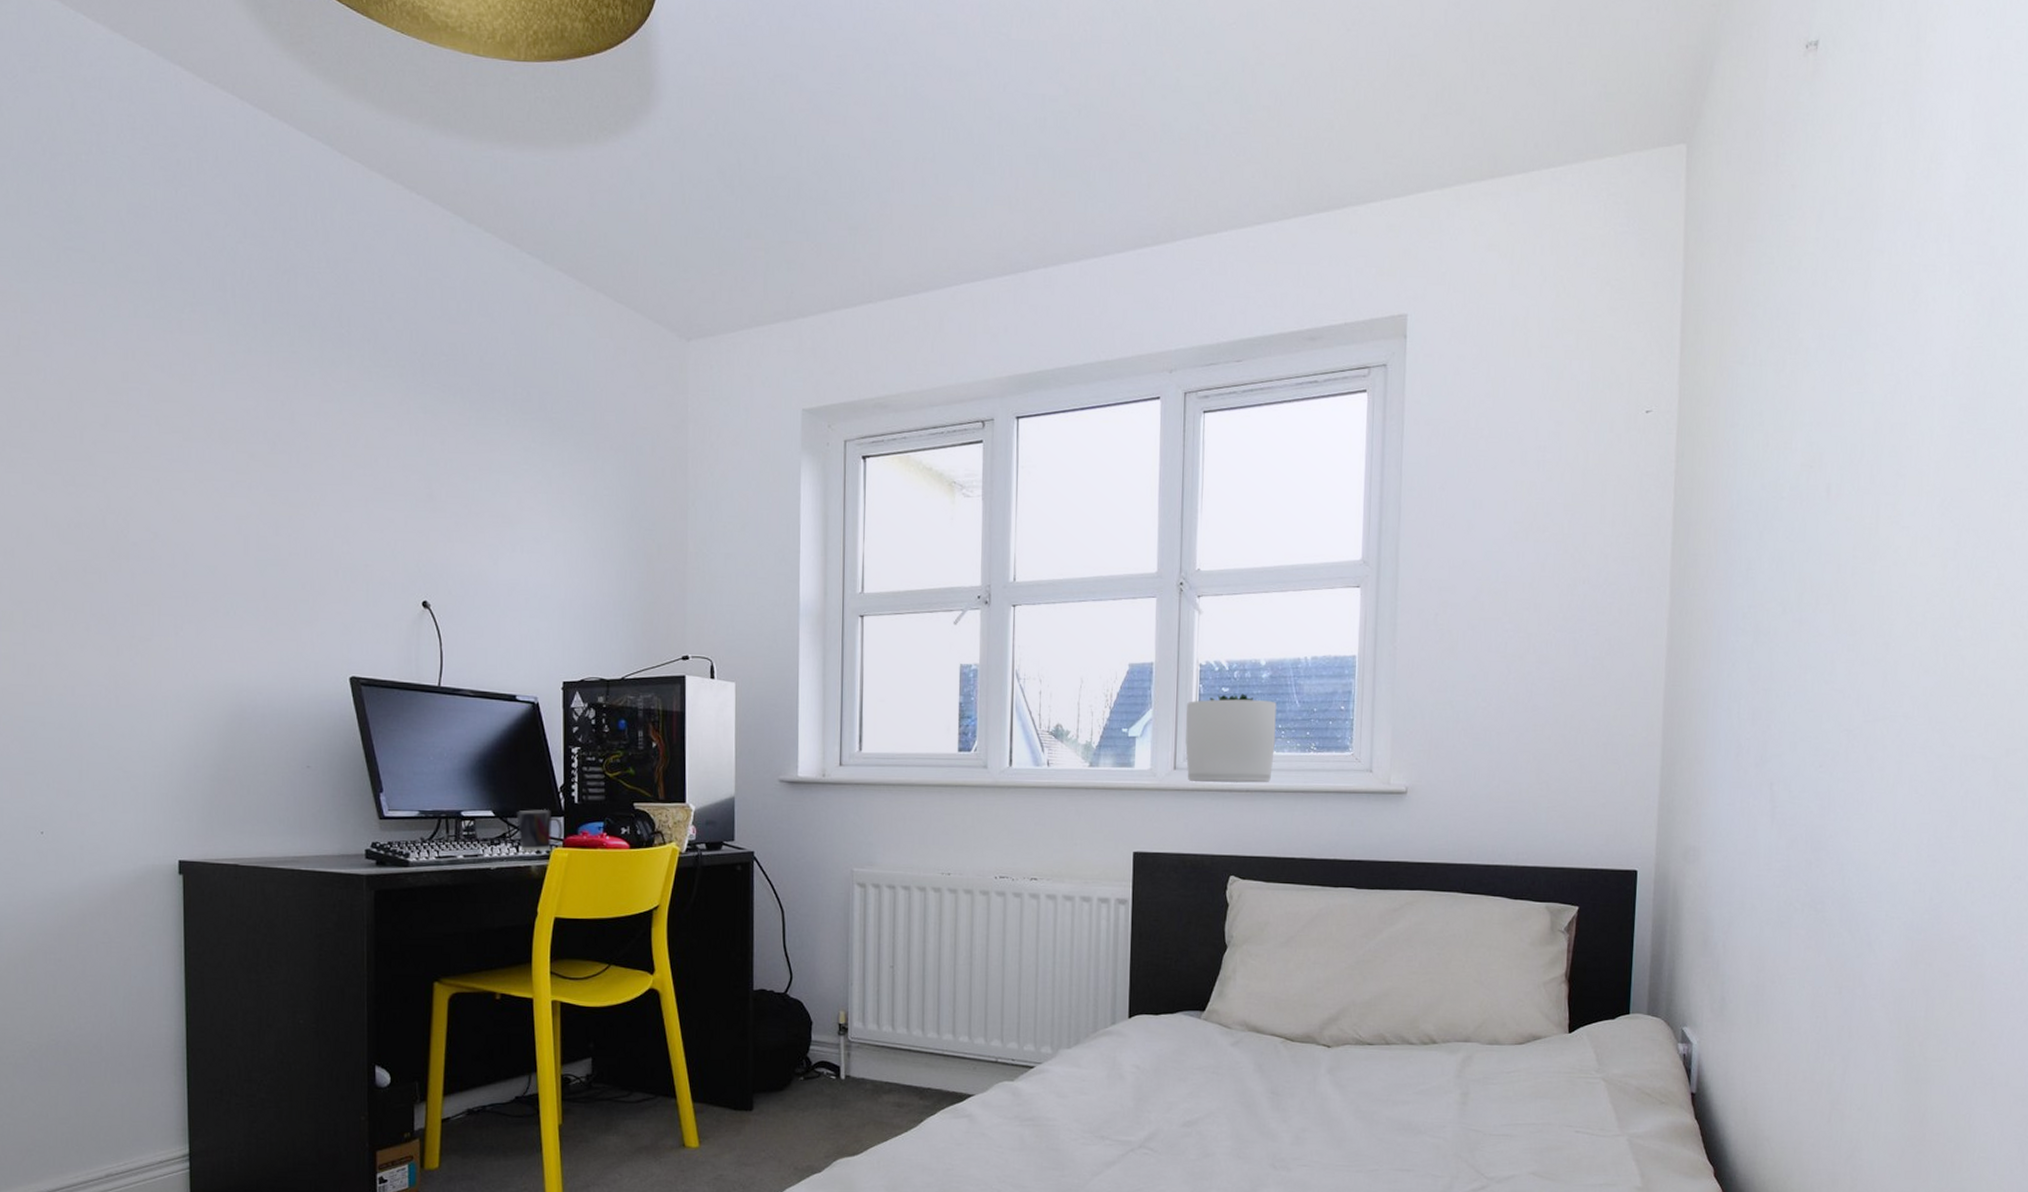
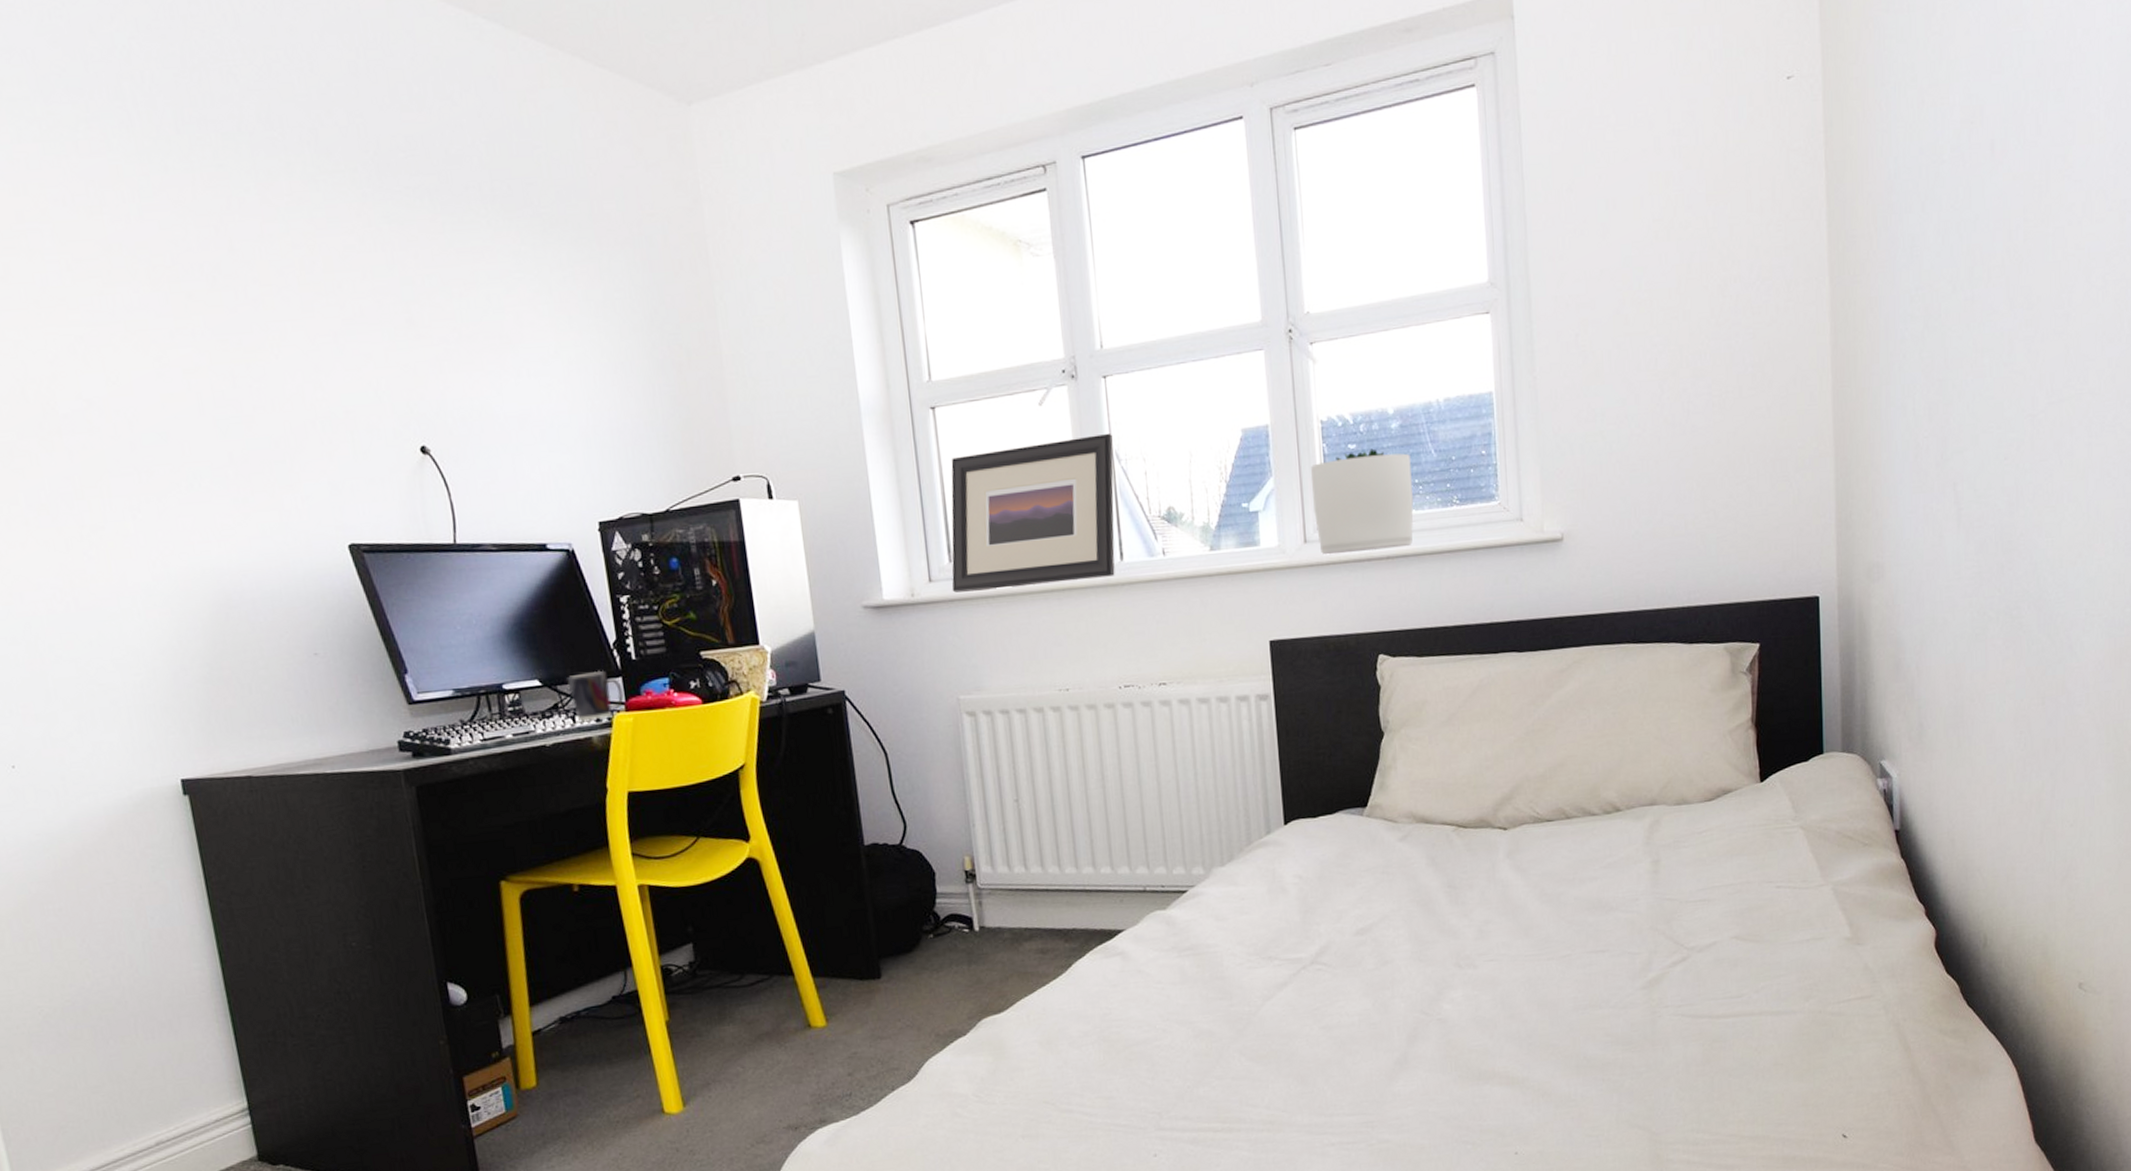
picture frame: none [858,654,1015,779] -> present [951,433,1115,593]

